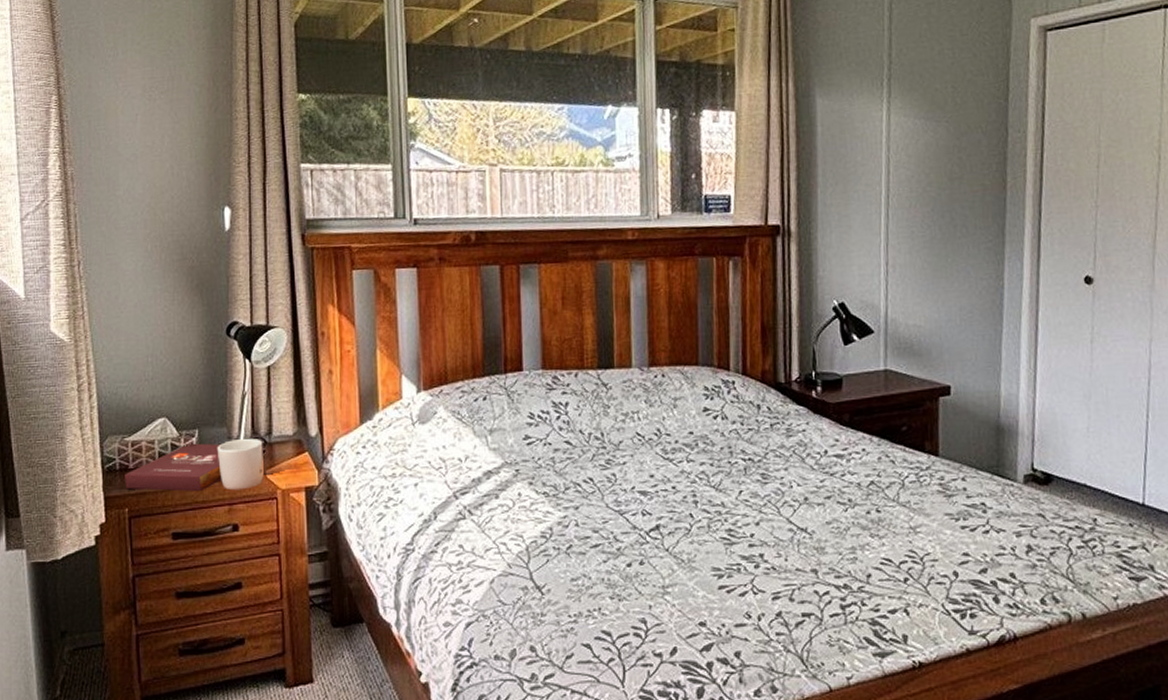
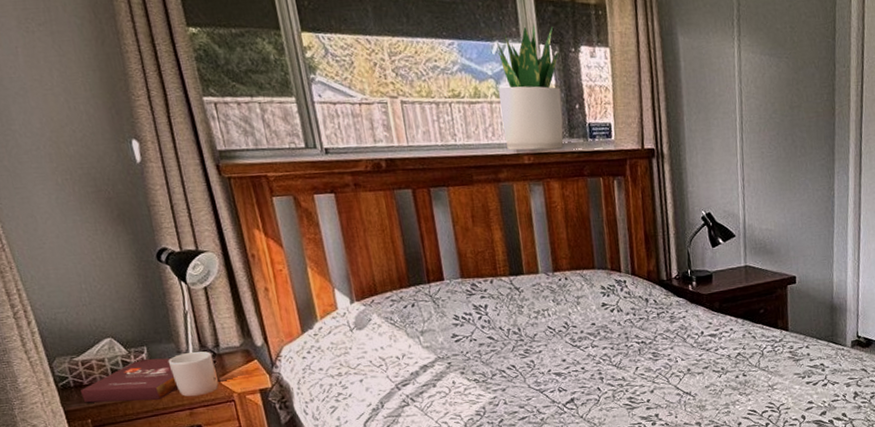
planter: none [606,87,678,225] -> present [495,24,564,151]

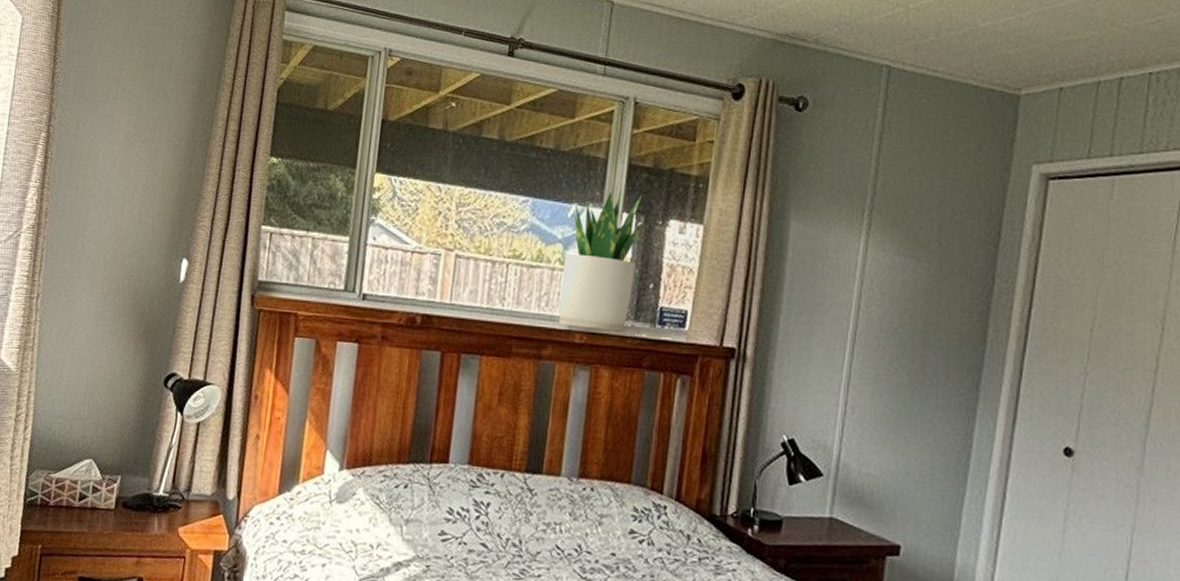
book: present [81,357,179,403] -> none [42,488,140,540]
mug: present [168,351,219,397] -> none [134,491,181,544]

